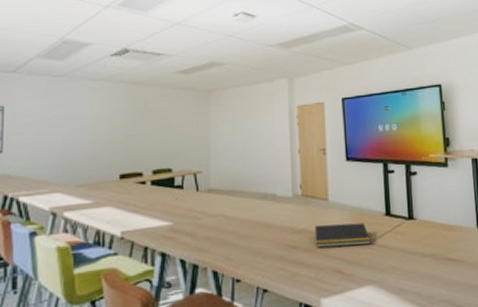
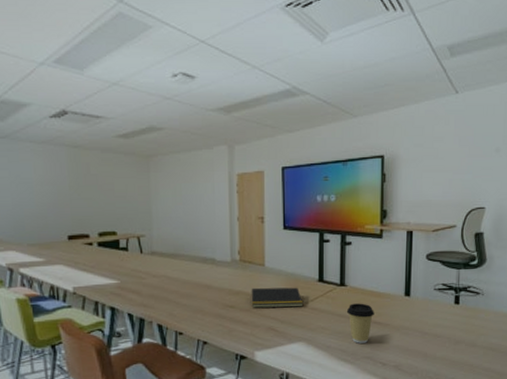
coffee cup: none [417,238,447,285] -> present [346,303,374,344]

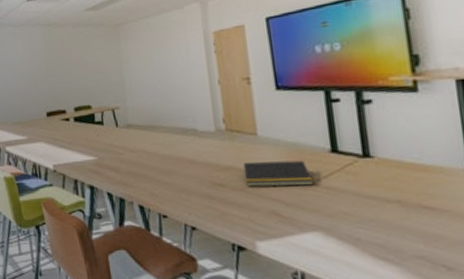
coffee cup: present [346,303,374,344] -> none [377,180,422,236]

